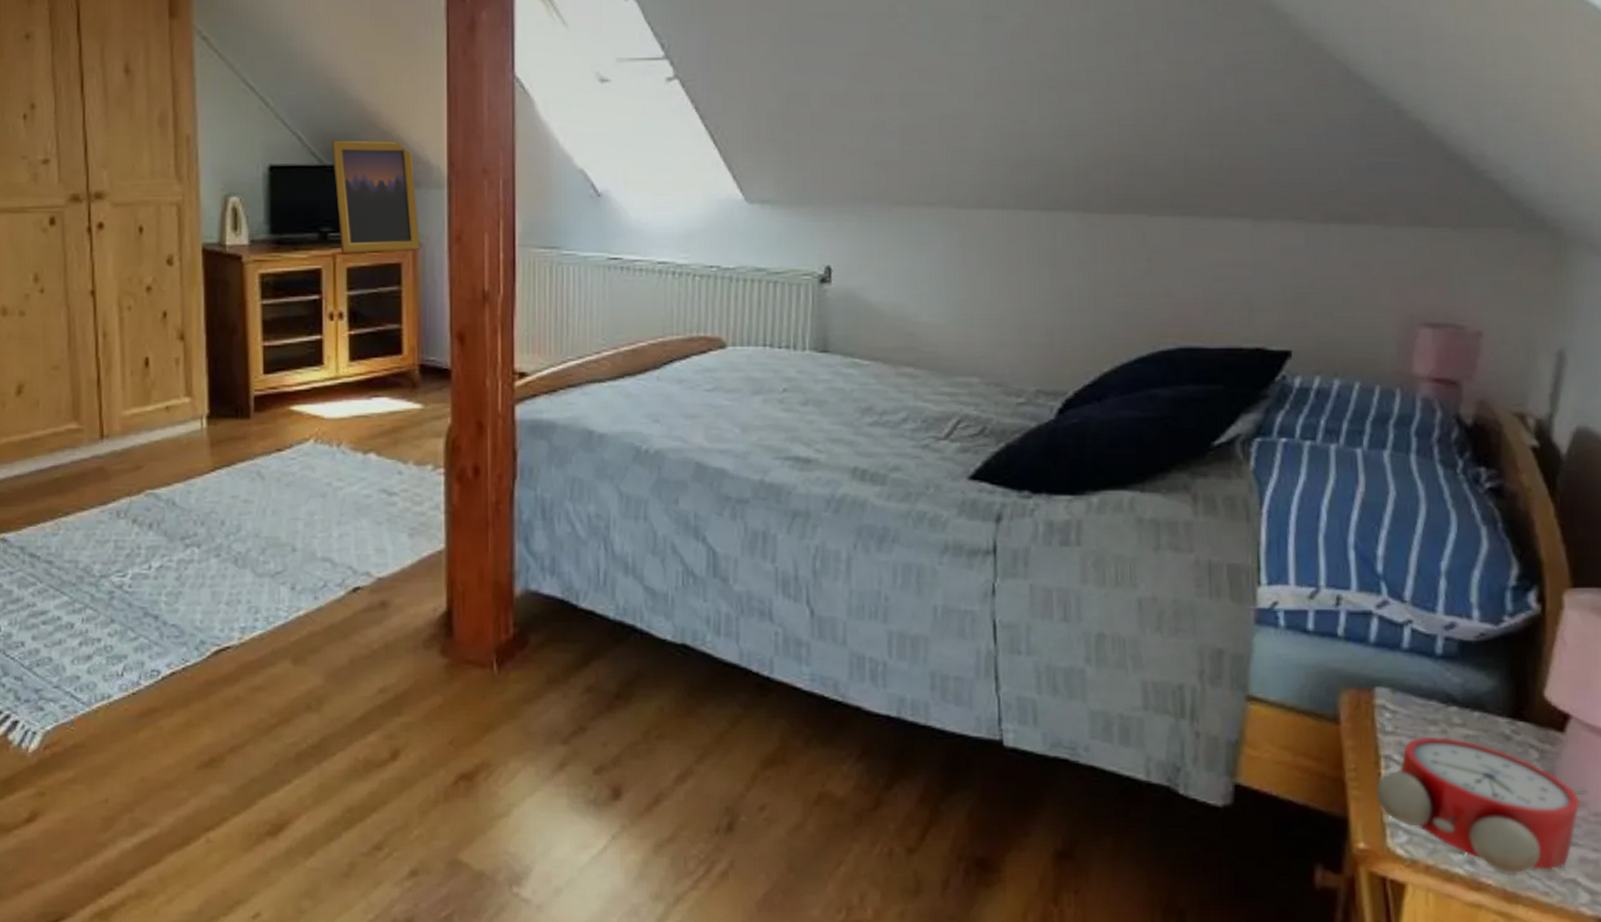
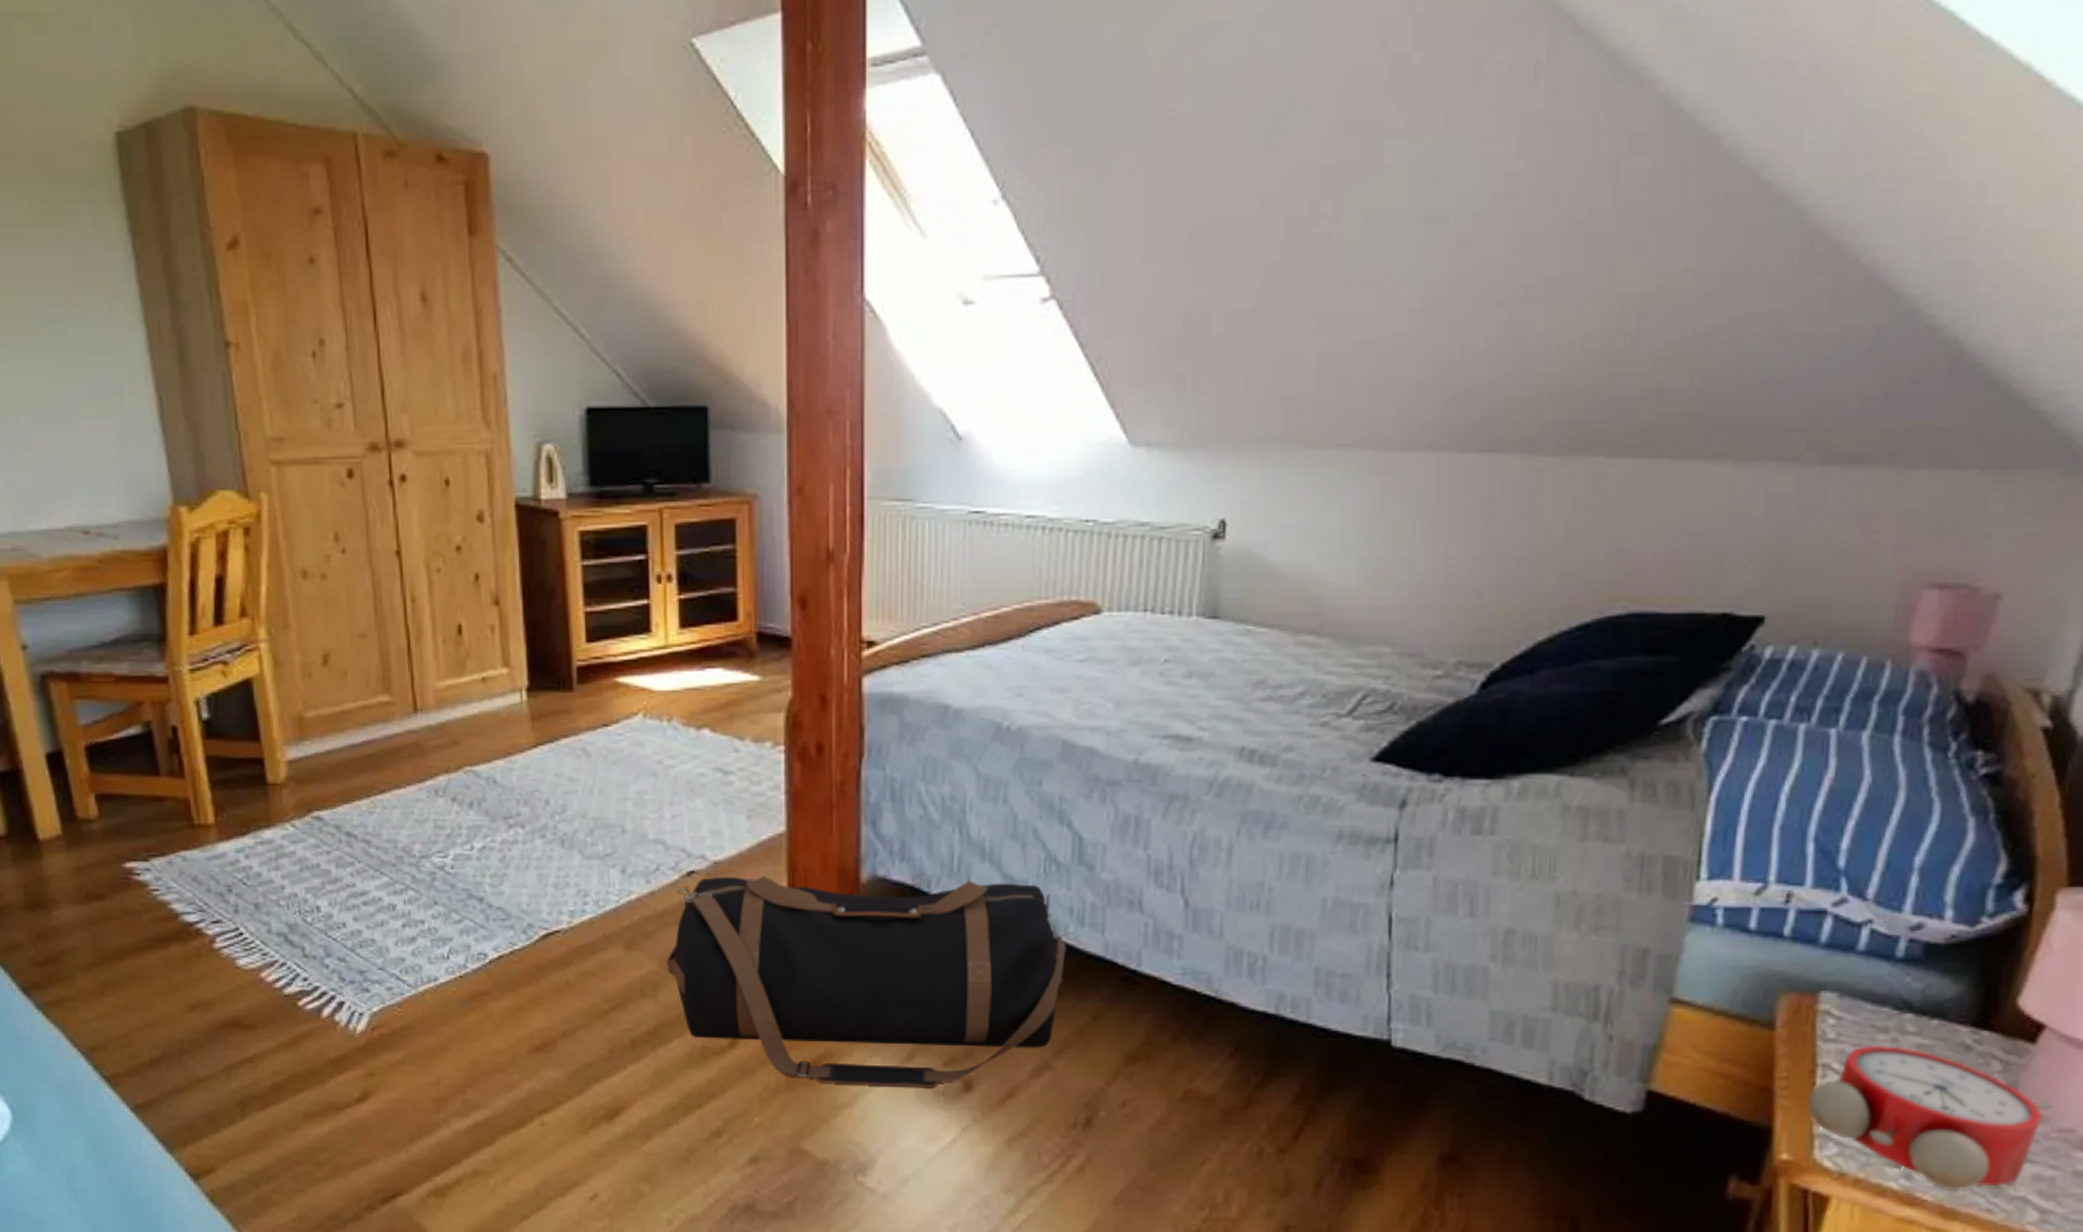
picture frame: present [331,140,420,254] -> none [655,377,756,508]
duffel bag: none [332,591,705,796] -> present [667,876,1066,1087]

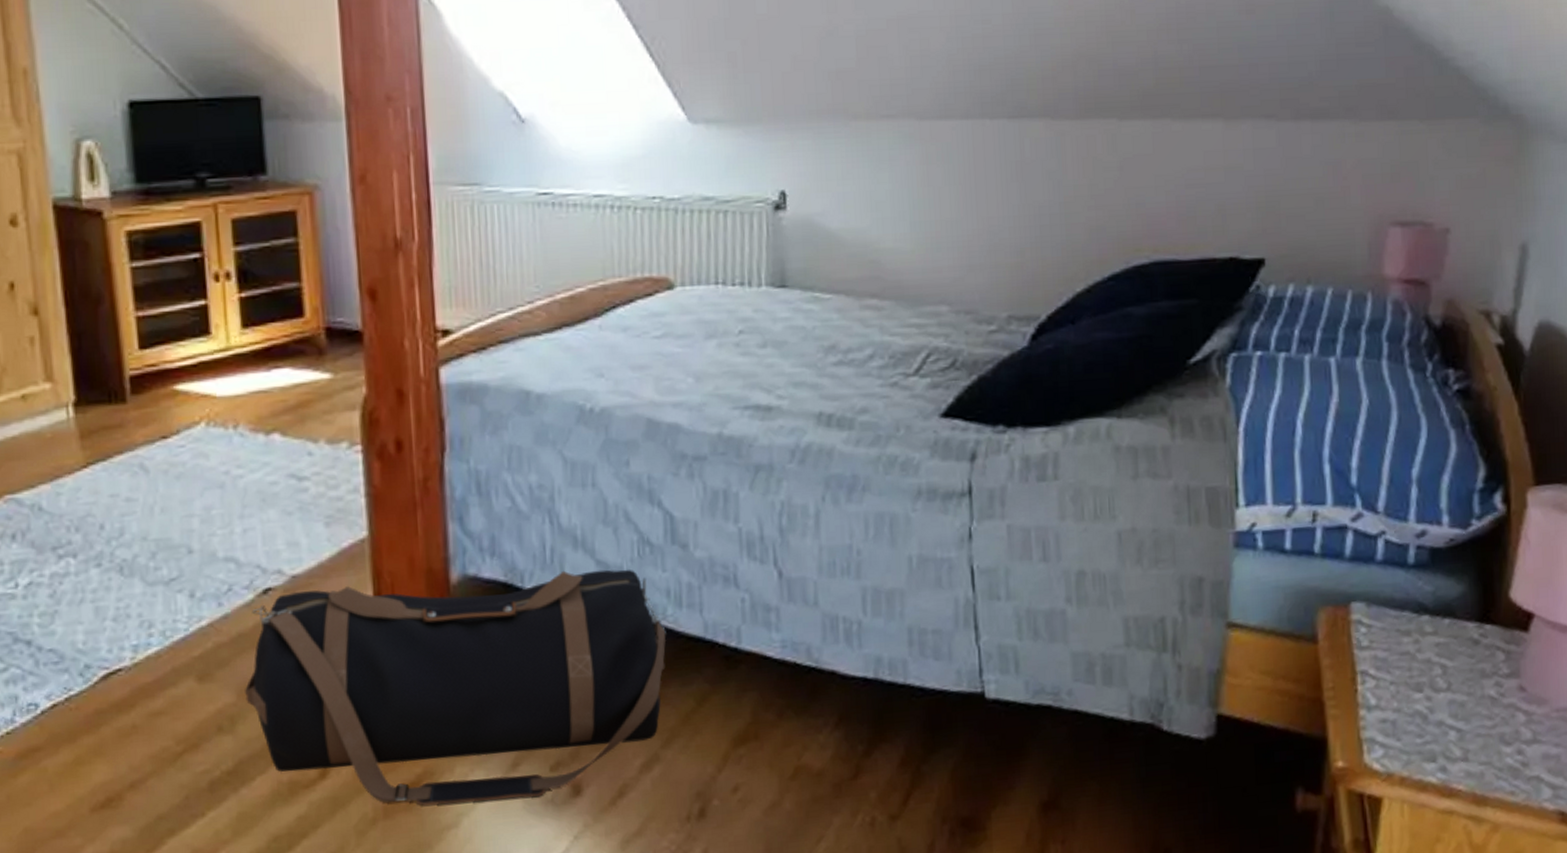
alarm clock: present [1807,1044,2055,1189] -> none [1352,646,1551,776]

